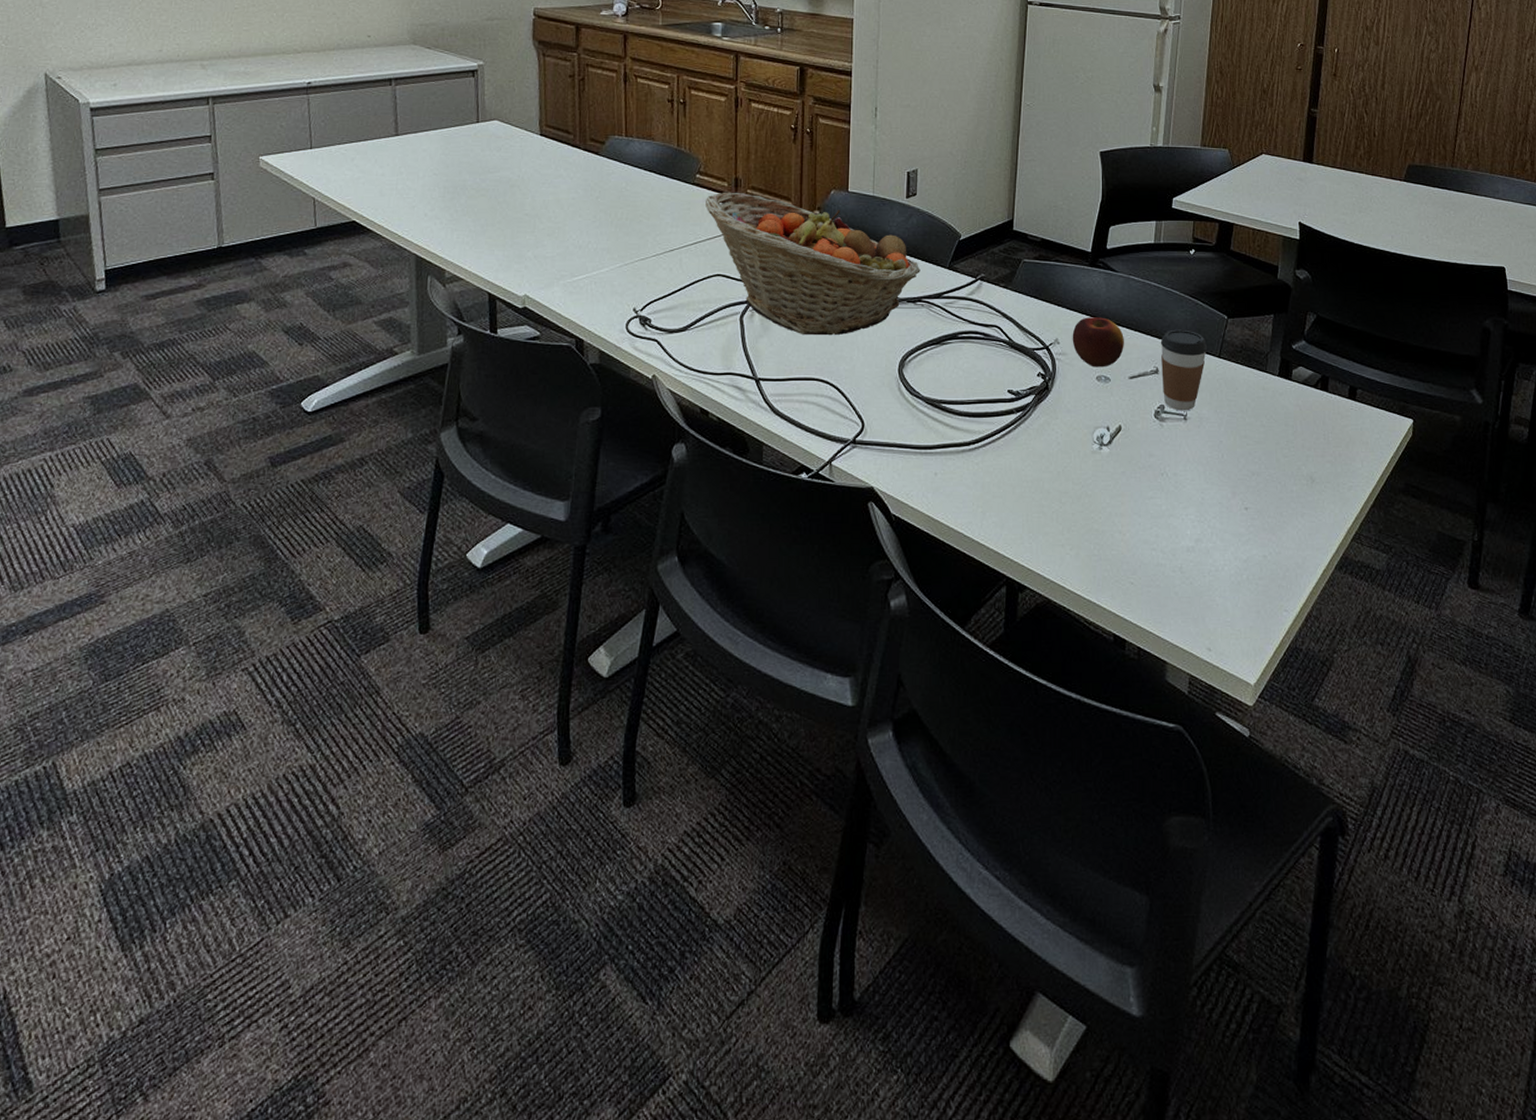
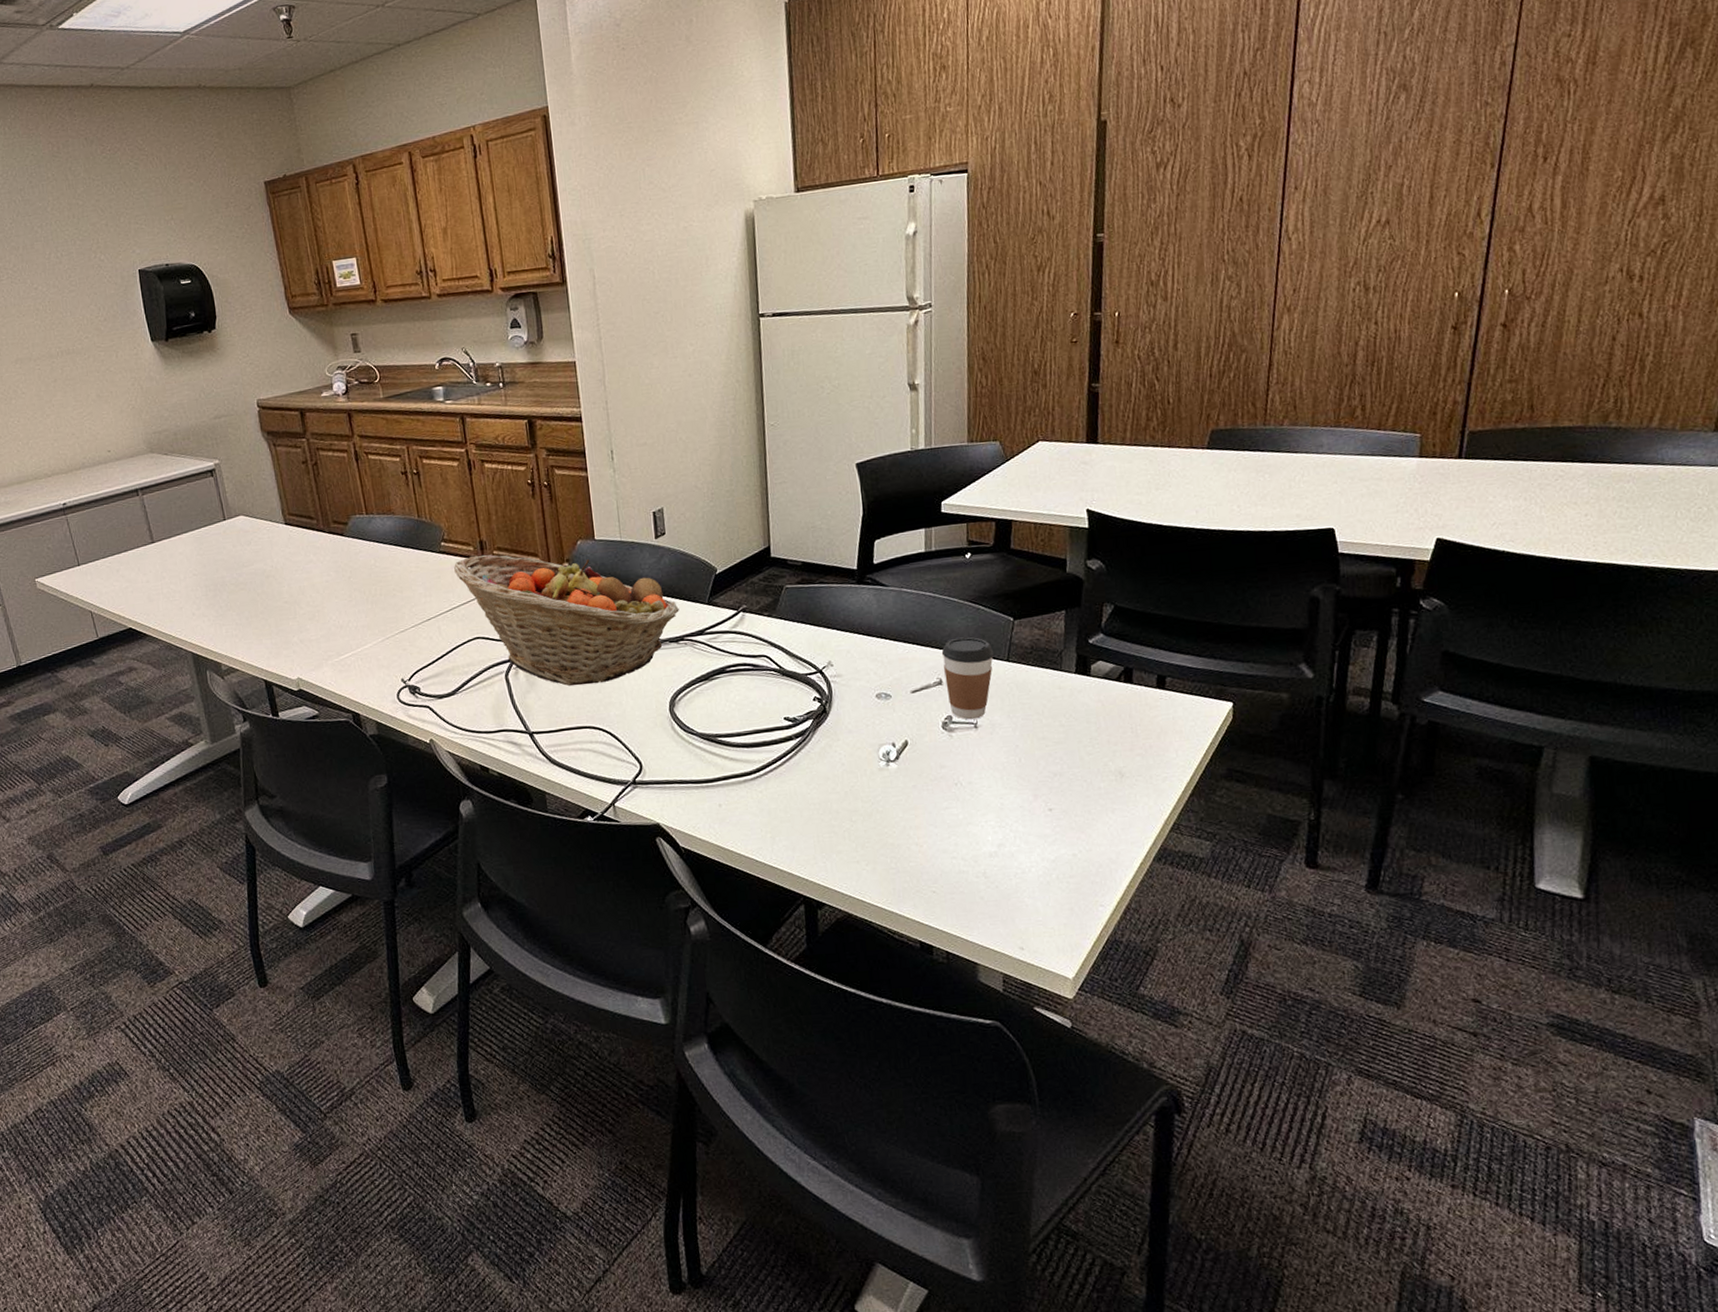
apple: present [1072,317,1124,368] -> none [845,634,903,686]

